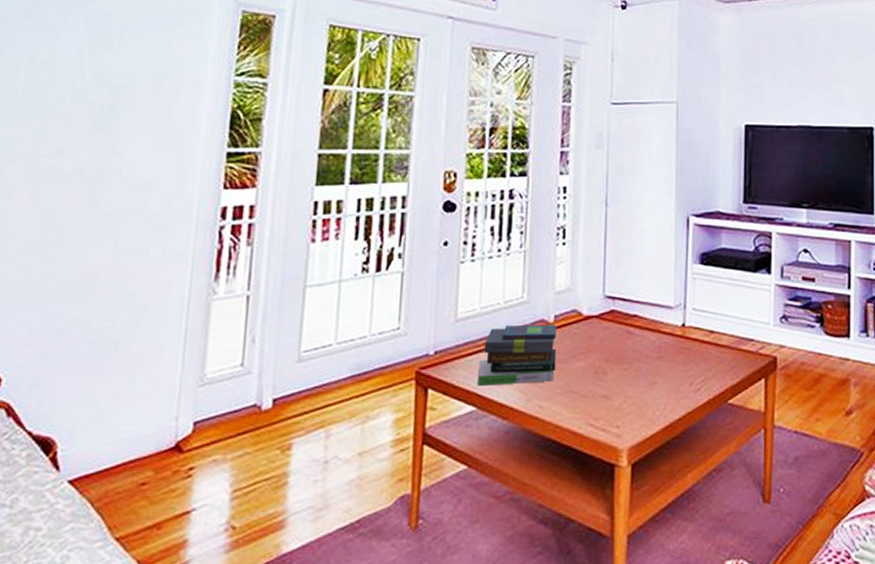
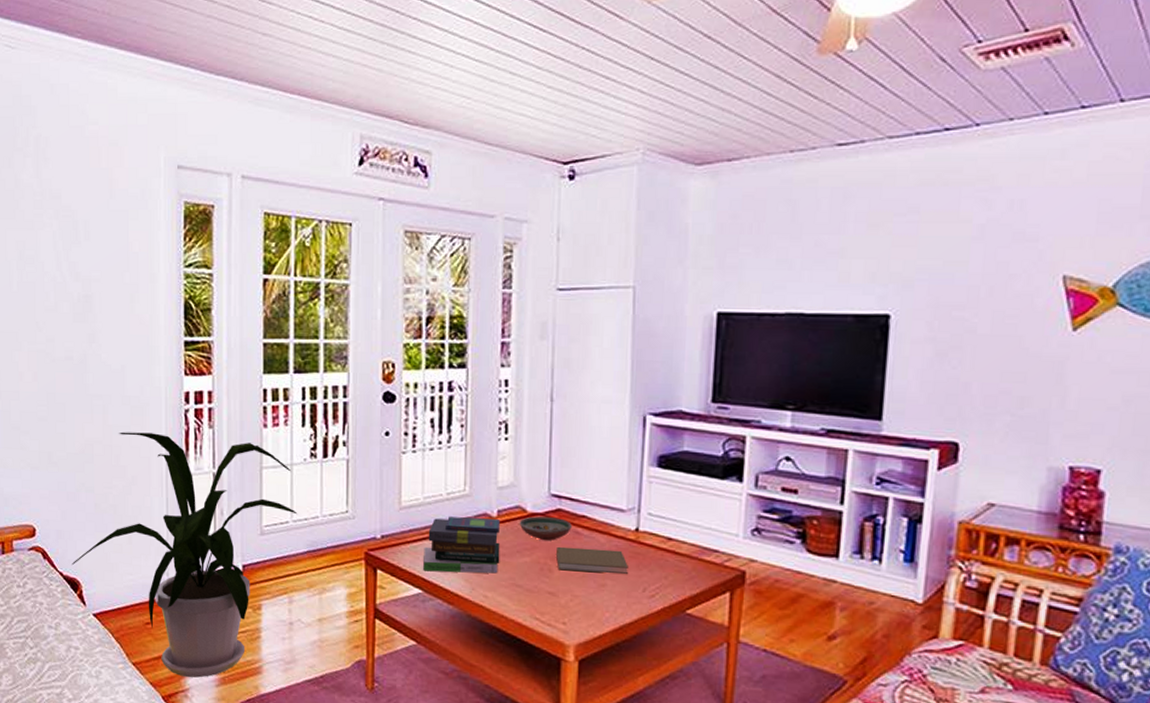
house plant: none [46,254,342,546] -> present [71,432,297,678]
decorative bowl: none [575,318,625,342] -> present [519,516,572,541]
book: none [610,347,676,372] -> present [556,546,628,575]

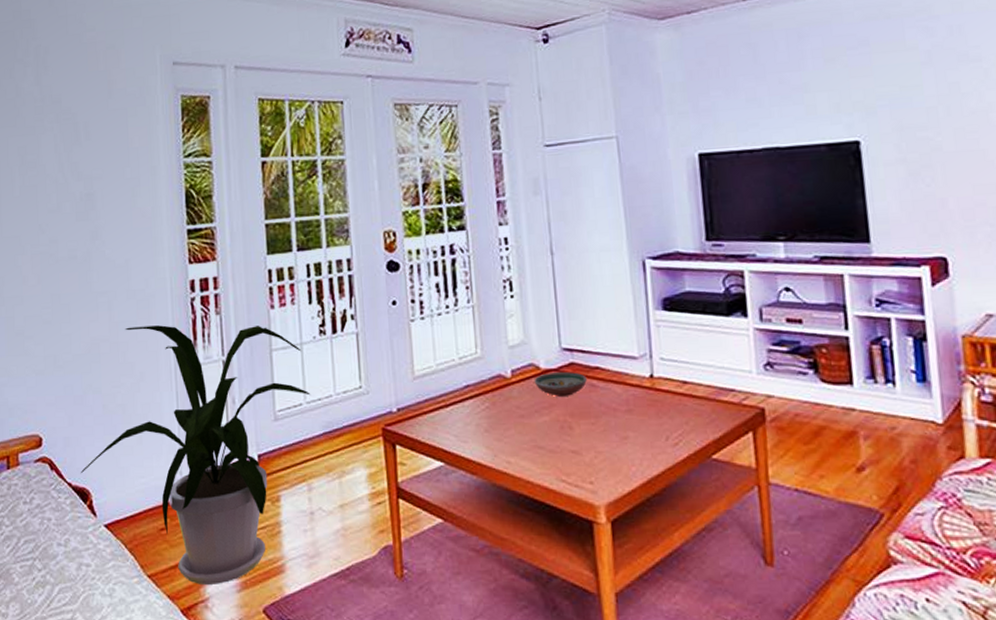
books: present [423,516,500,574] -> none [441,380,519,442]
book: present [556,546,628,575] -> none [574,399,649,427]

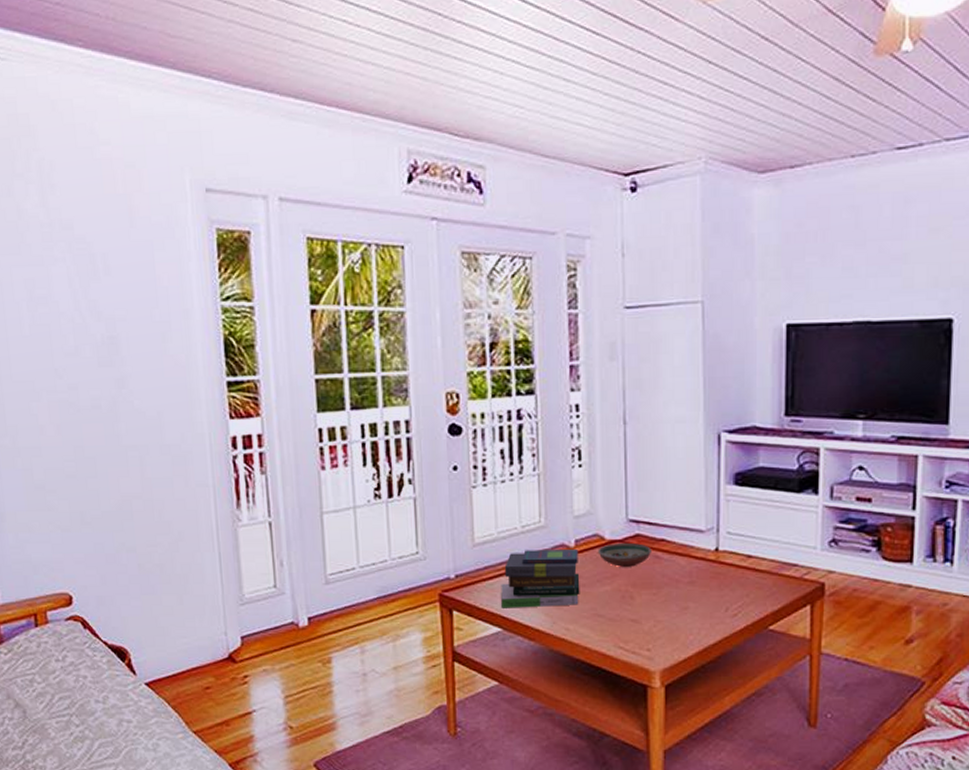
house plant: present [80,325,310,584] -> none [116,483,364,740]
books: none [441,380,519,442] -> present [501,550,580,608]

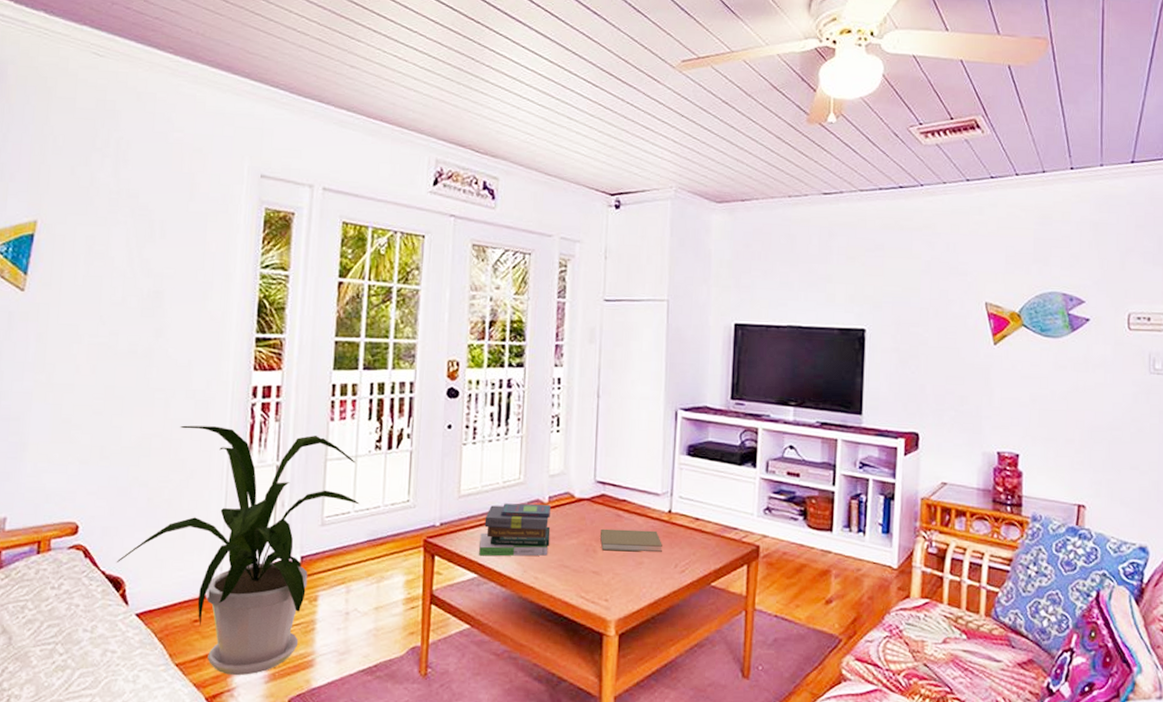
house plant: none [116,483,364,740] -> present [116,425,359,675]
decorative bowl: present [598,542,651,567] -> none [568,501,614,523]
book: none [637,572,710,597] -> present [600,528,662,553]

